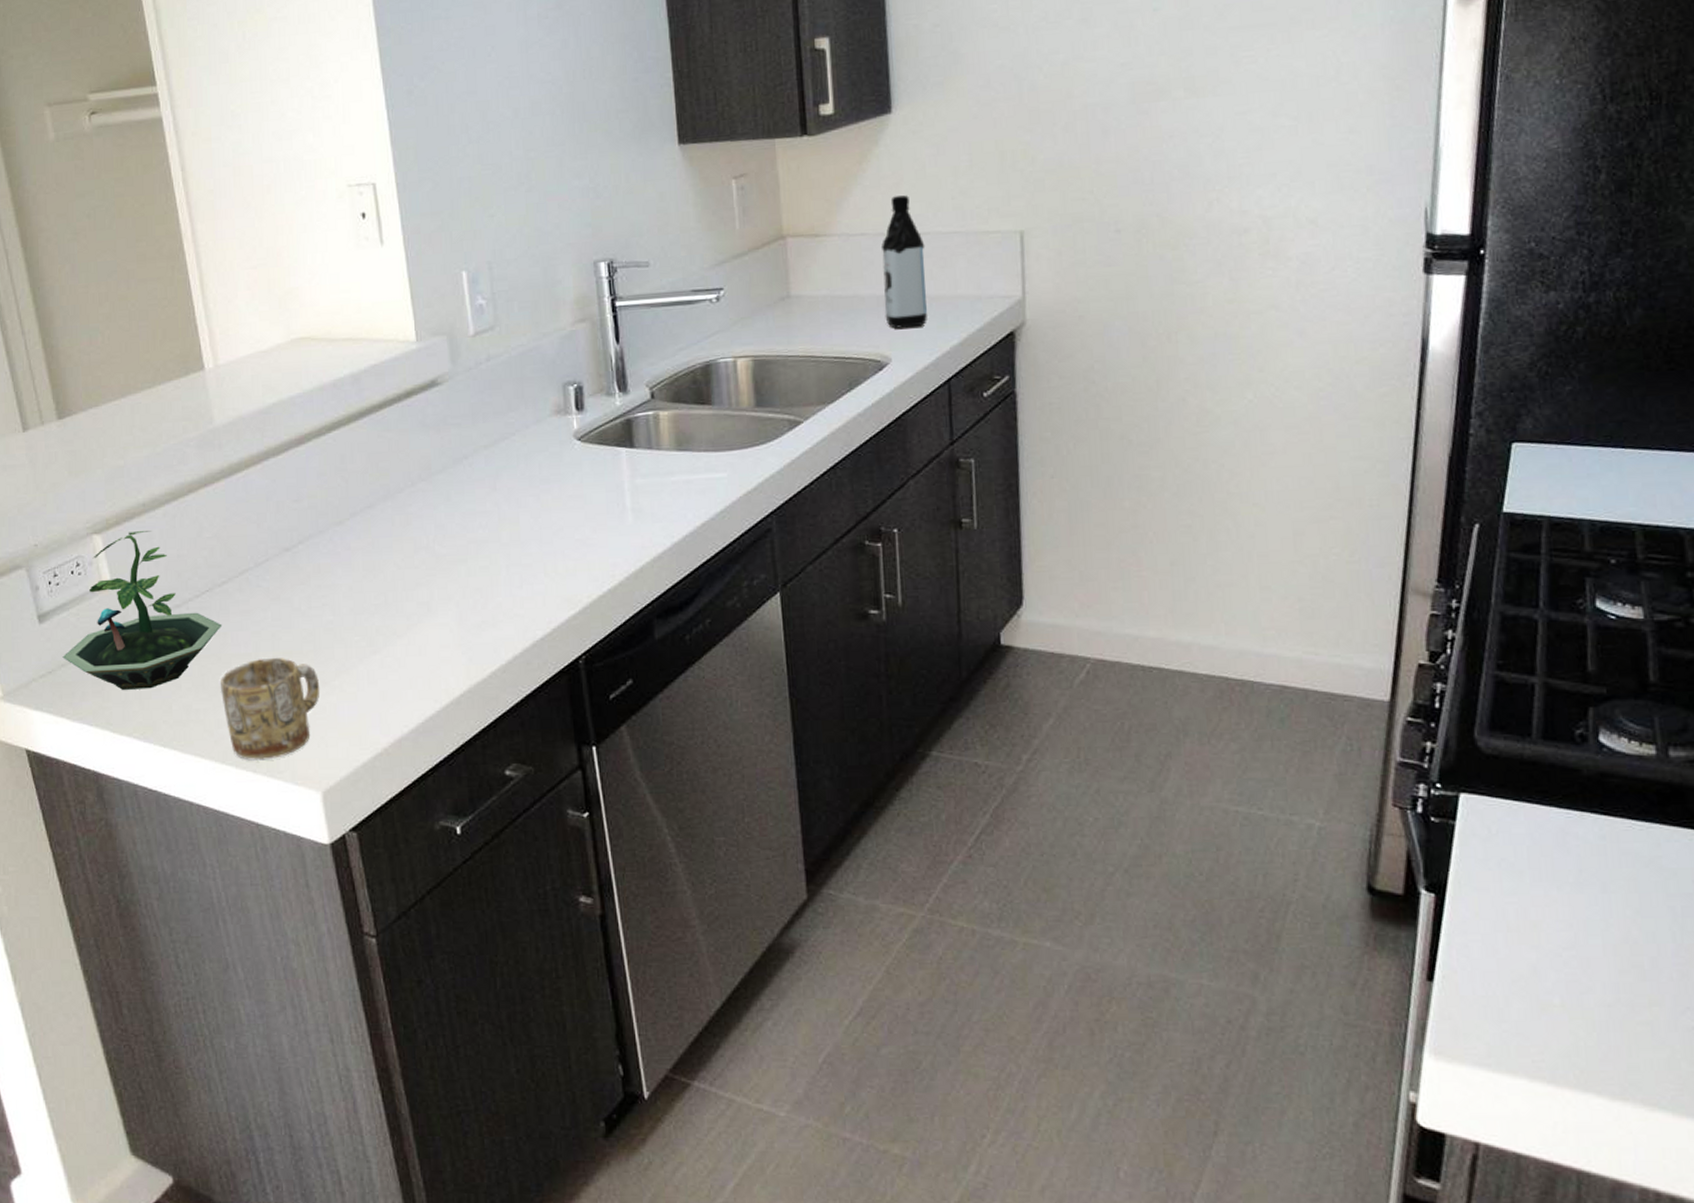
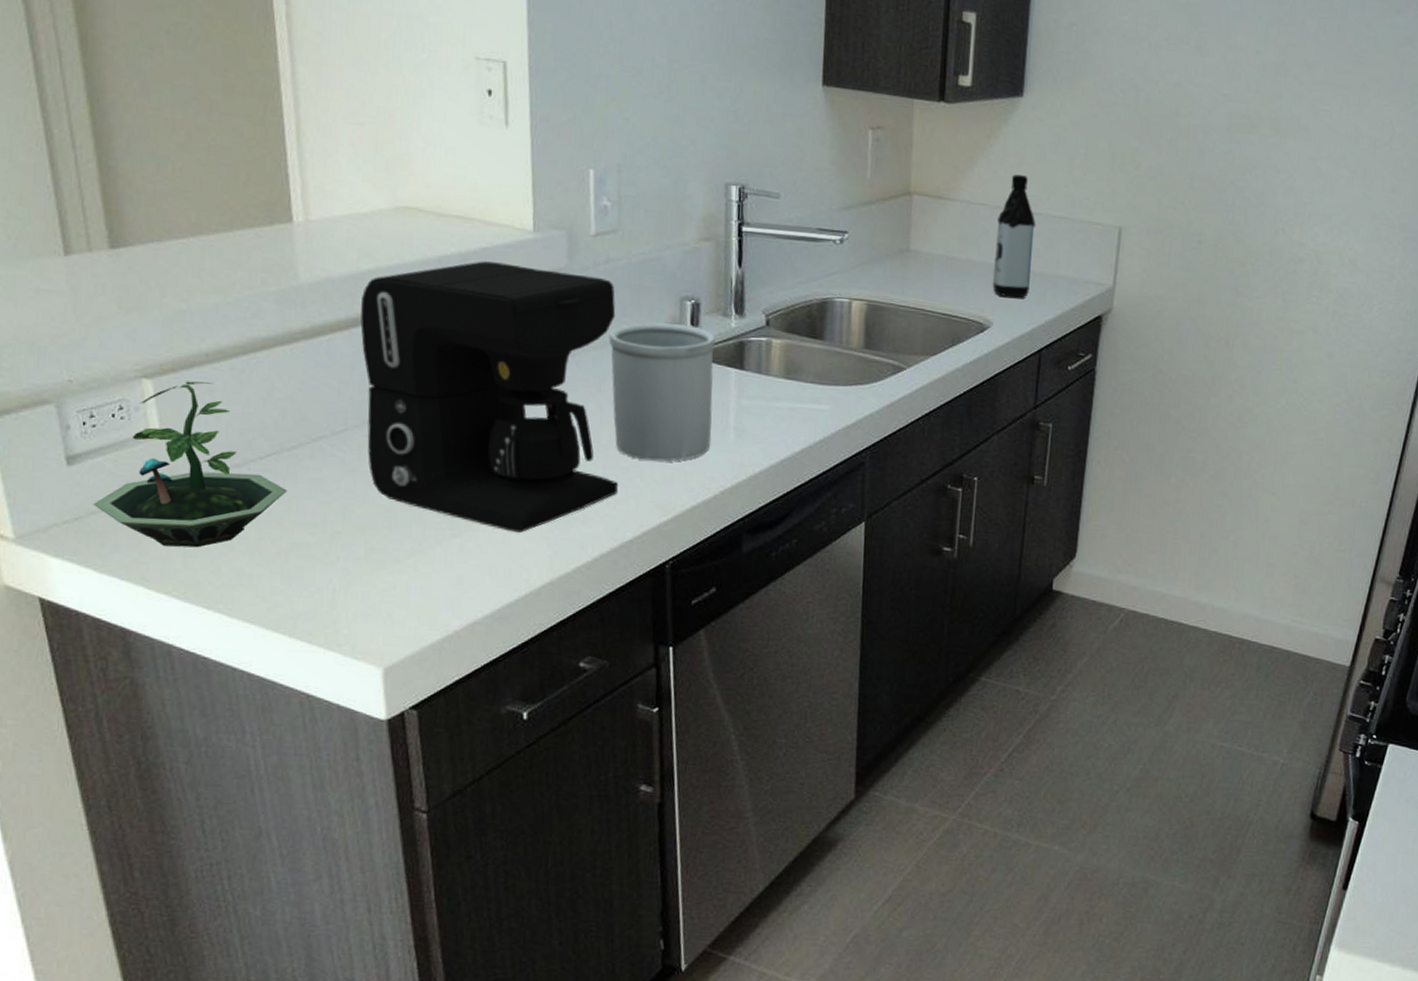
mug: present [221,658,320,761] -> none [280,529,392,632]
coffee maker: none [270,376,524,642] -> present [360,261,619,532]
utensil holder: none [498,410,609,554] -> present [608,322,715,462]

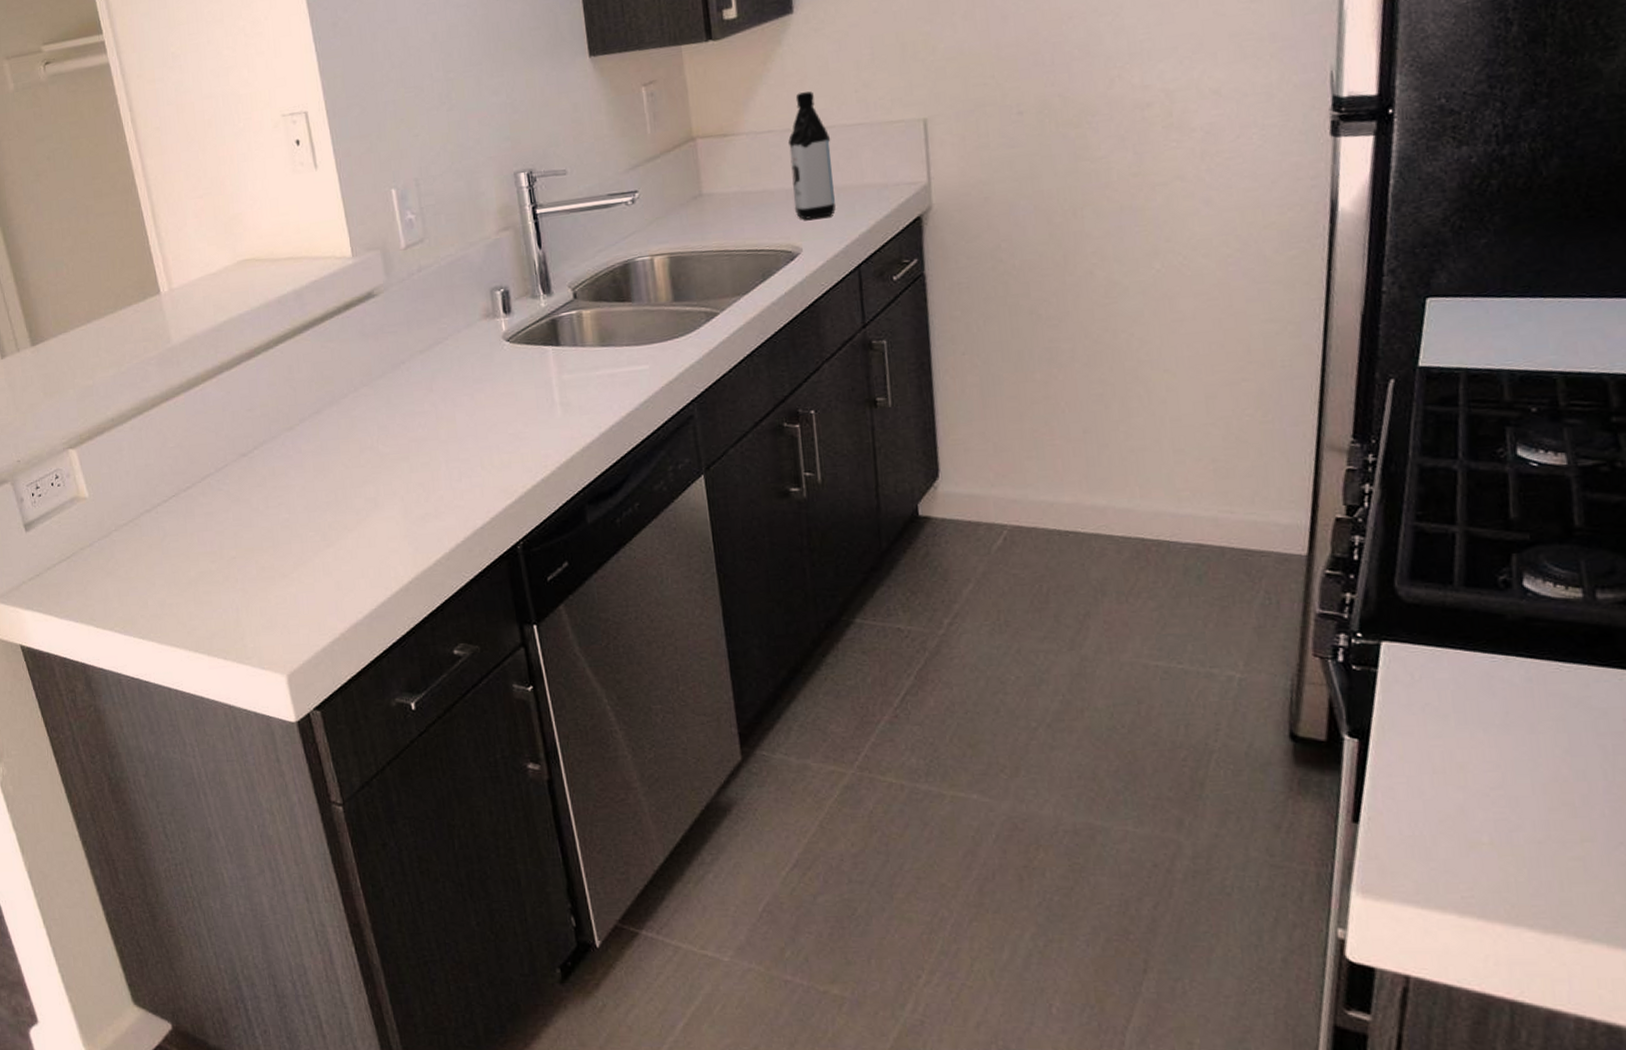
terrarium: present [93,381,288,548] -> none [48,443,189,589]
coffee maker: present [360,261,619,532] -> none [222,286,463,535]
utensil holder: present [608,322,715,462] -> none [431,313,540,449]

